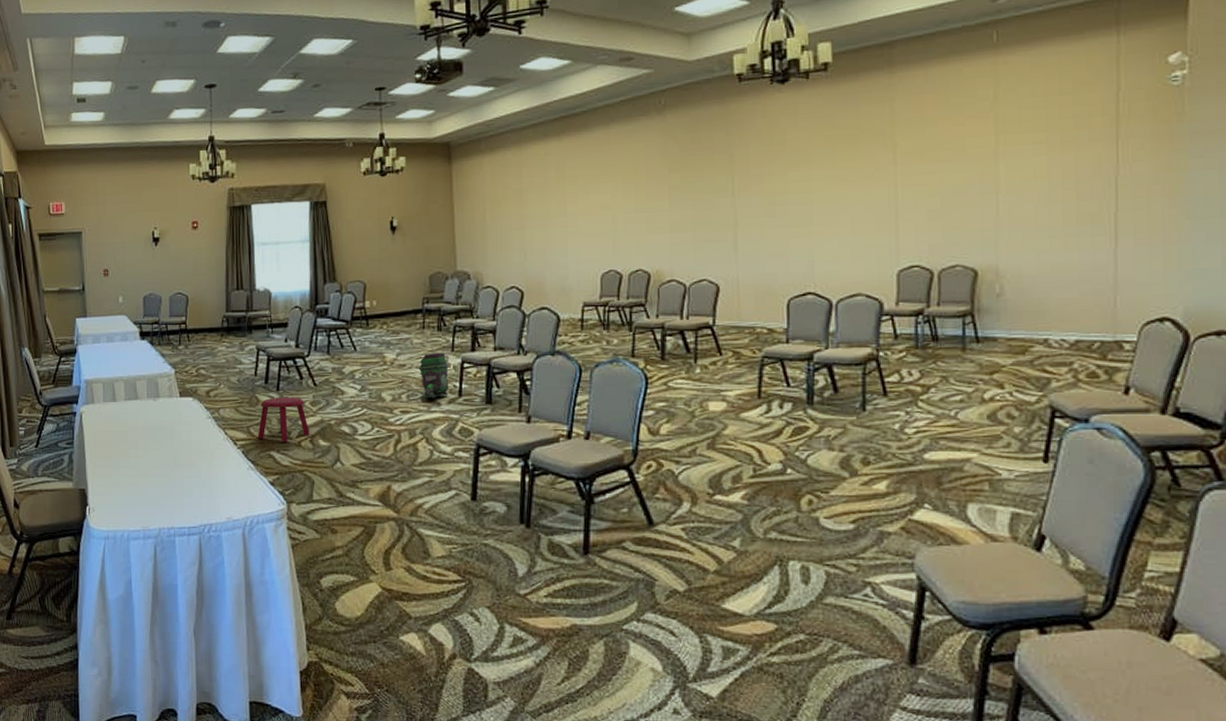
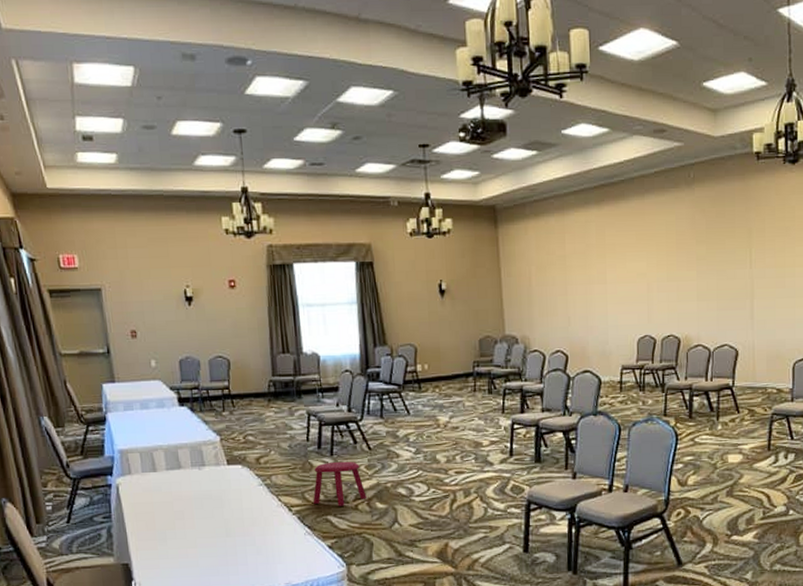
speaker: present [418,352,450,399] -> none [470,414,501,460]

